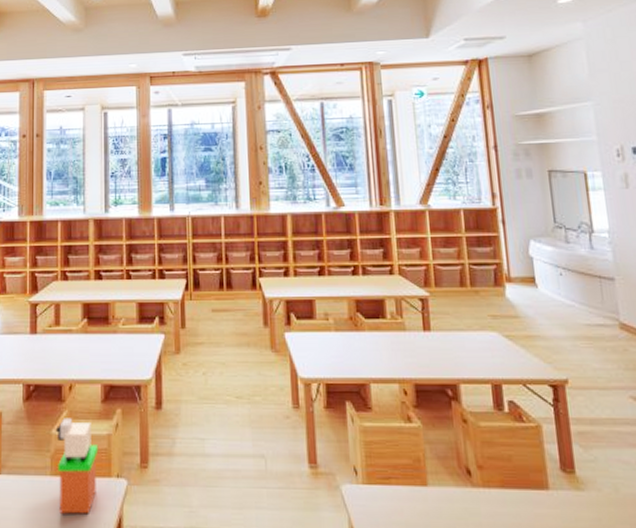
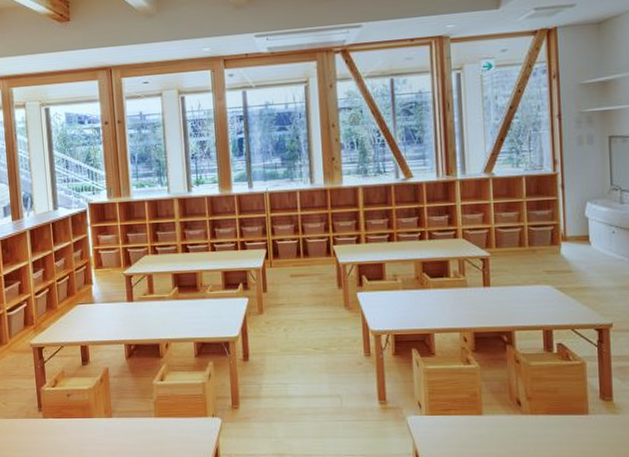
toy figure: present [55,418,99,514] -> none [156,371,195,447]

